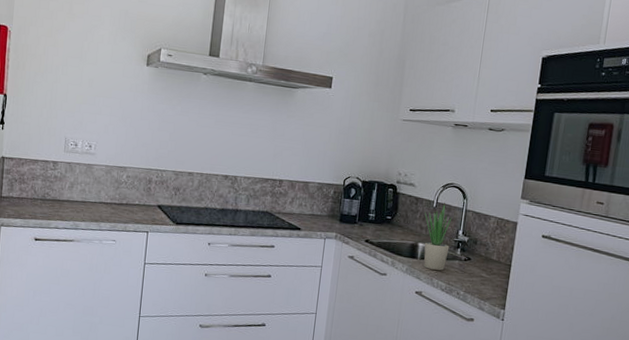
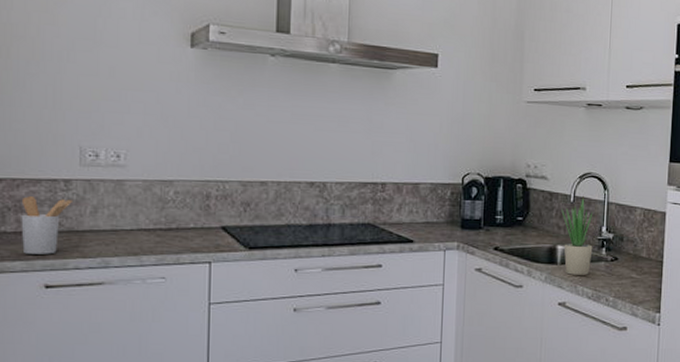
utensil holder: none [22,172,57,216] -> present [21,196,72,255]

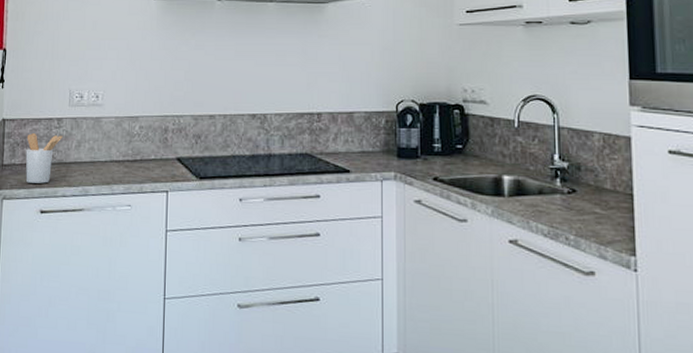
potted plant: present [561,195,593,275] -> none [505,120,545,209]

